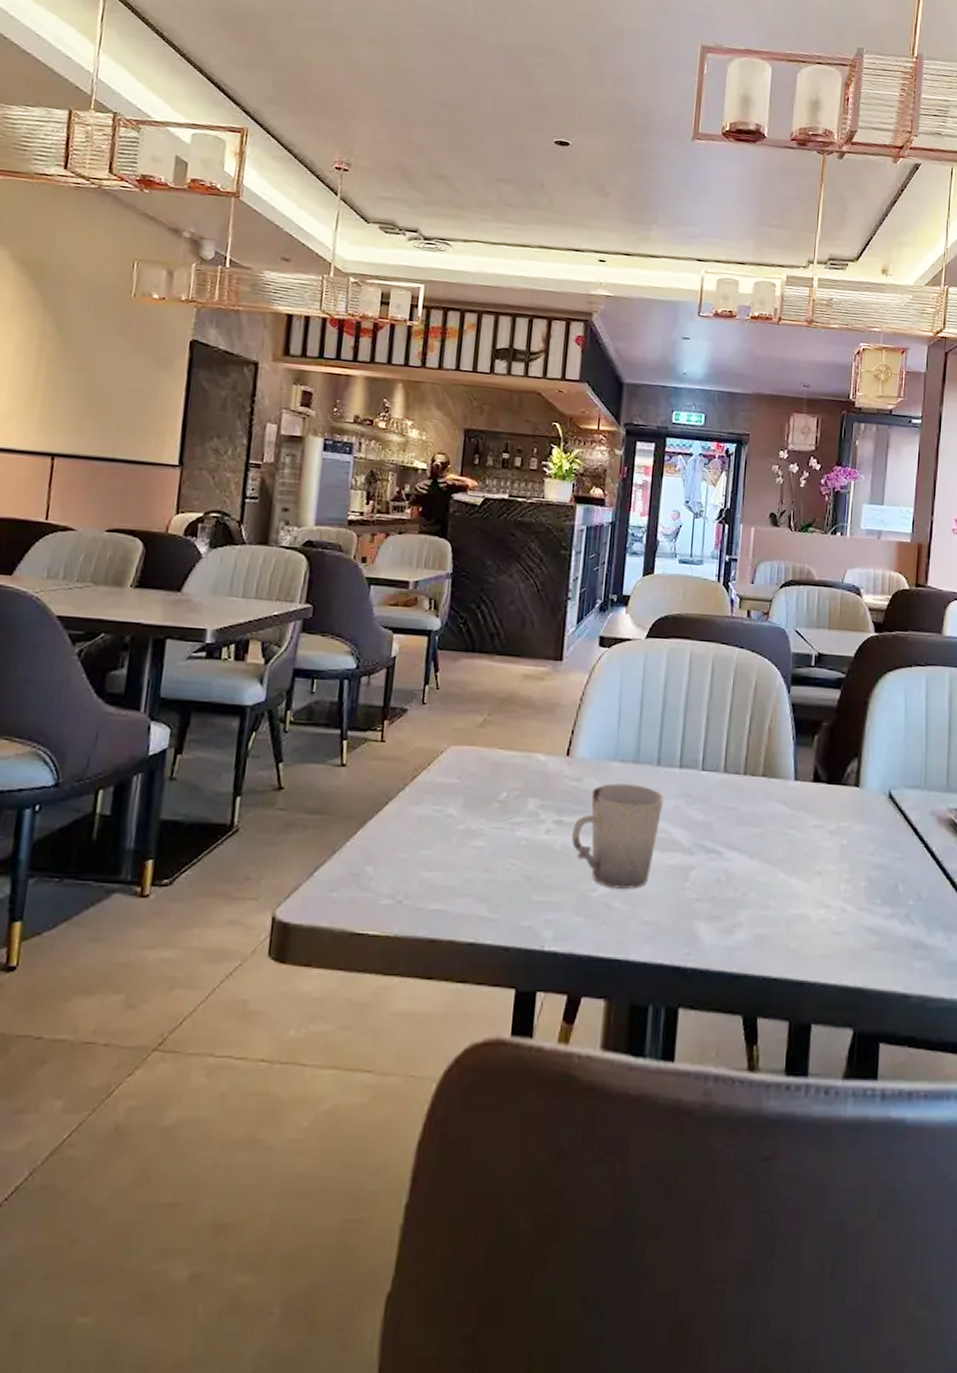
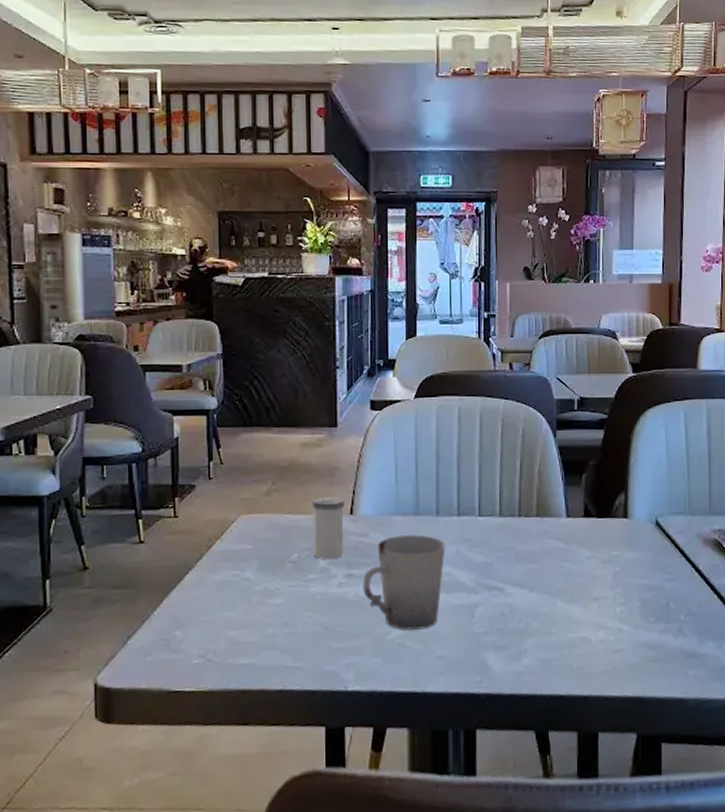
salt shaker: none [523,733,562,802] -> present [311,496,345,559]

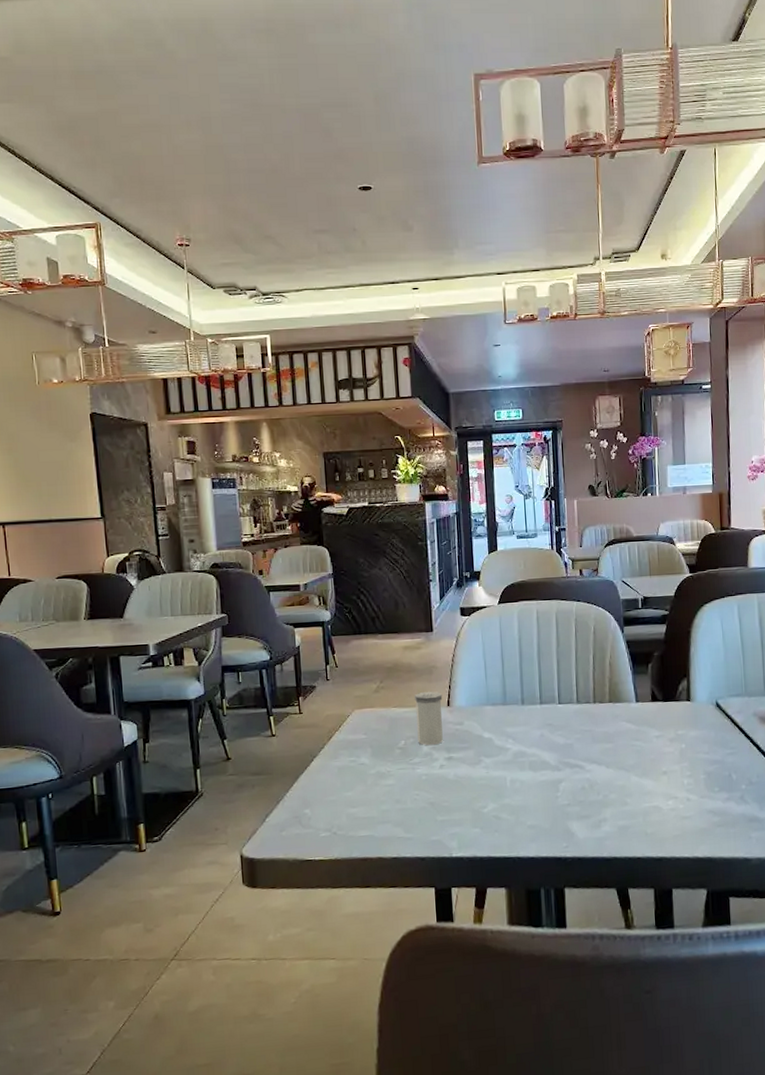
cup: present [363,535,446,630] -> none [461,722,531,804]

